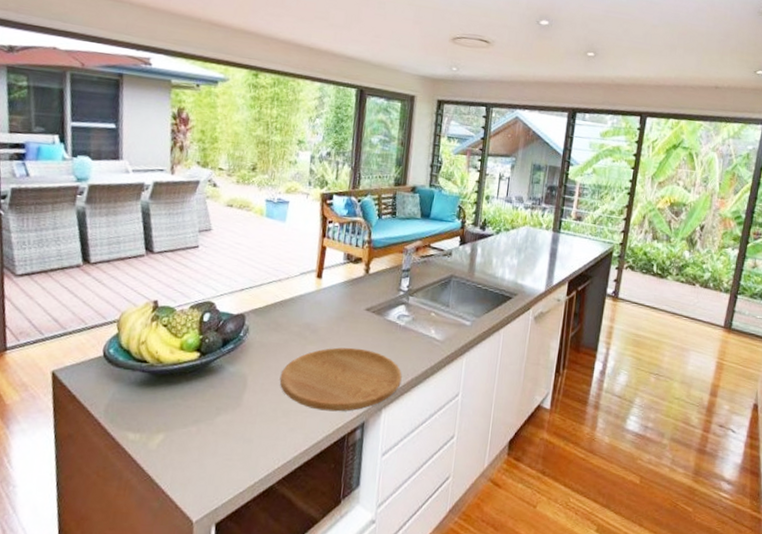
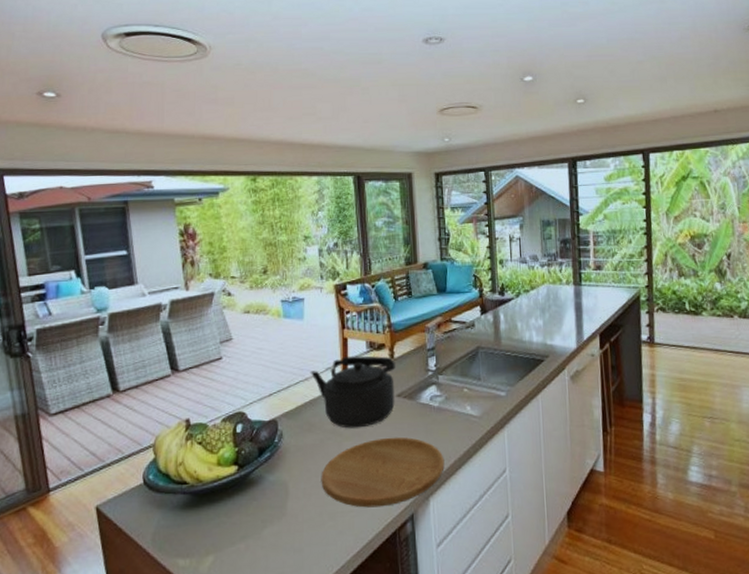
kettle: none [284,264,369,335] -> present [310,356,395,429]

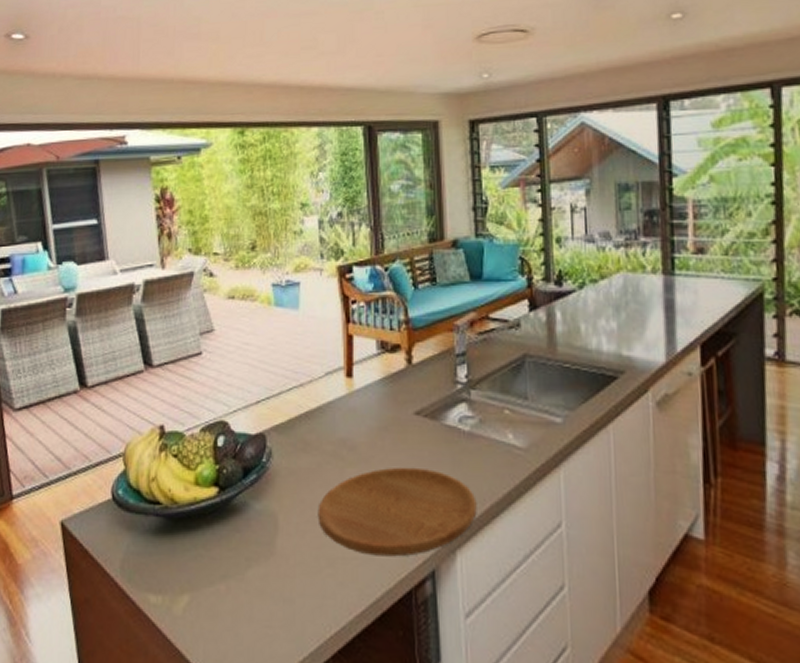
kettle: present [310,356,395,429] -> none [305,359,414,452]

